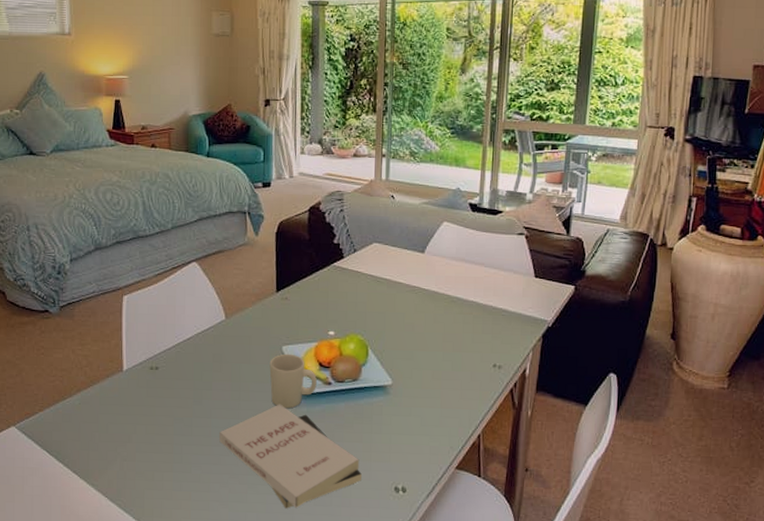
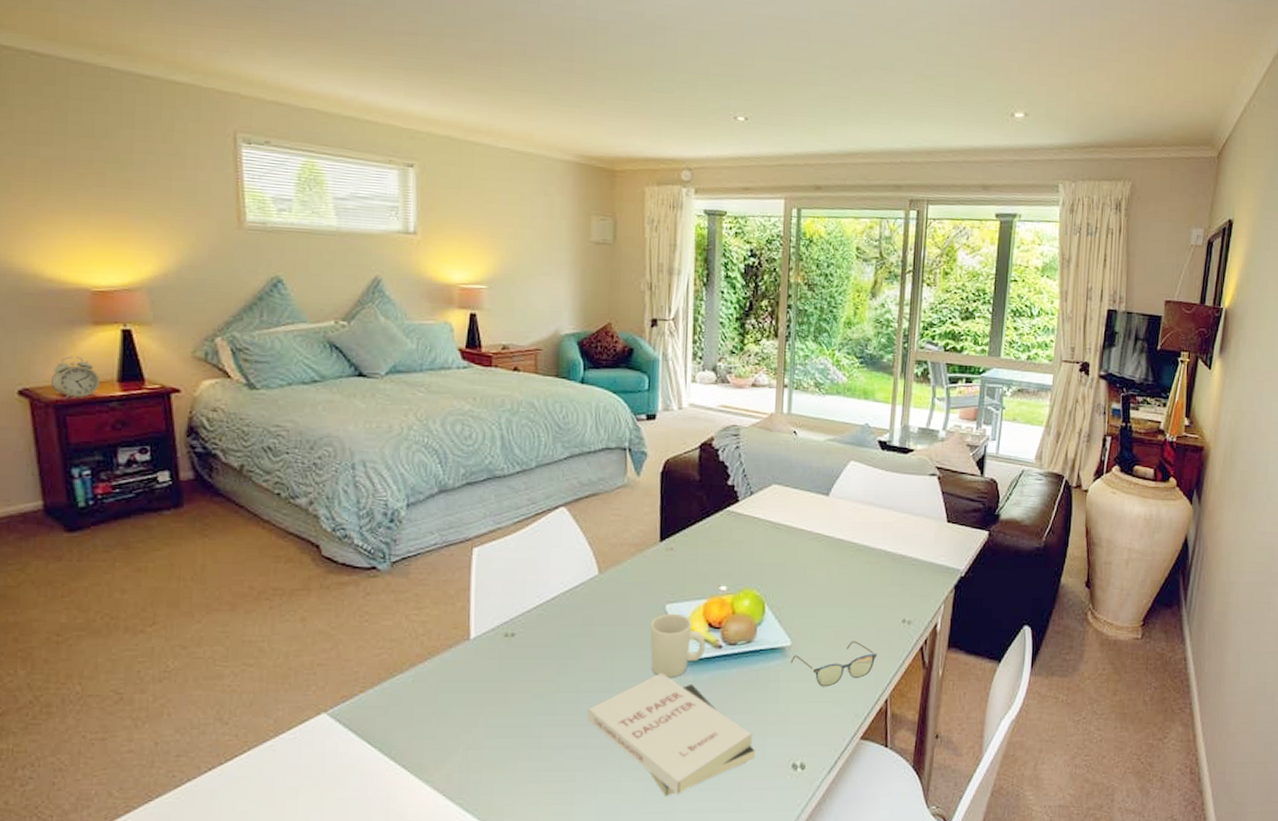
glasses: none [391,382,471,422] -> present [790,640,878,687]

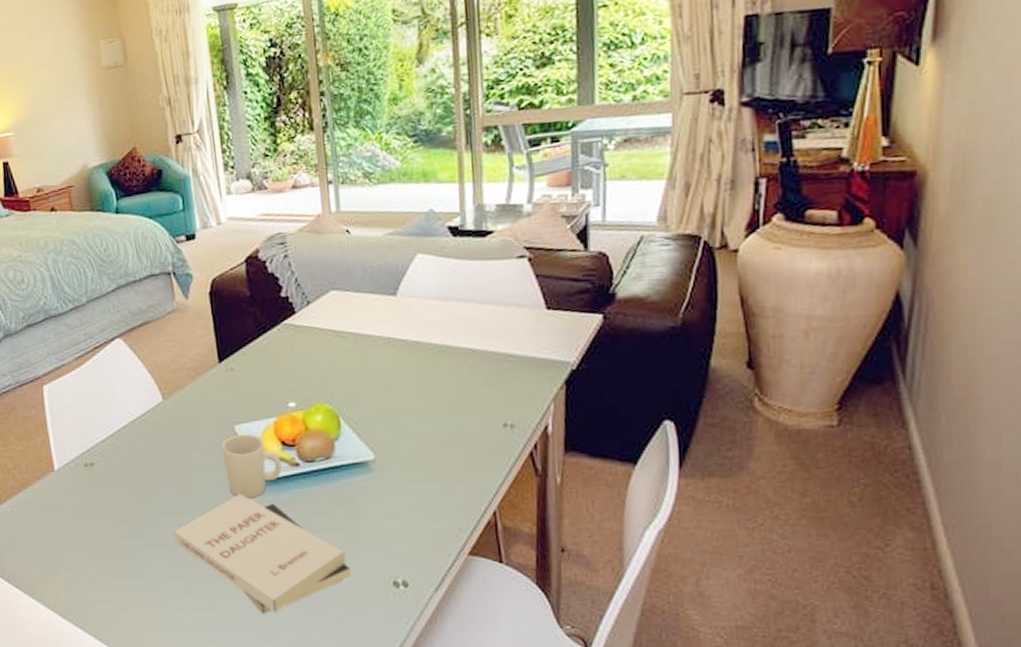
glasses: present [790,640,878,687] -> none [376,450,478,501]

